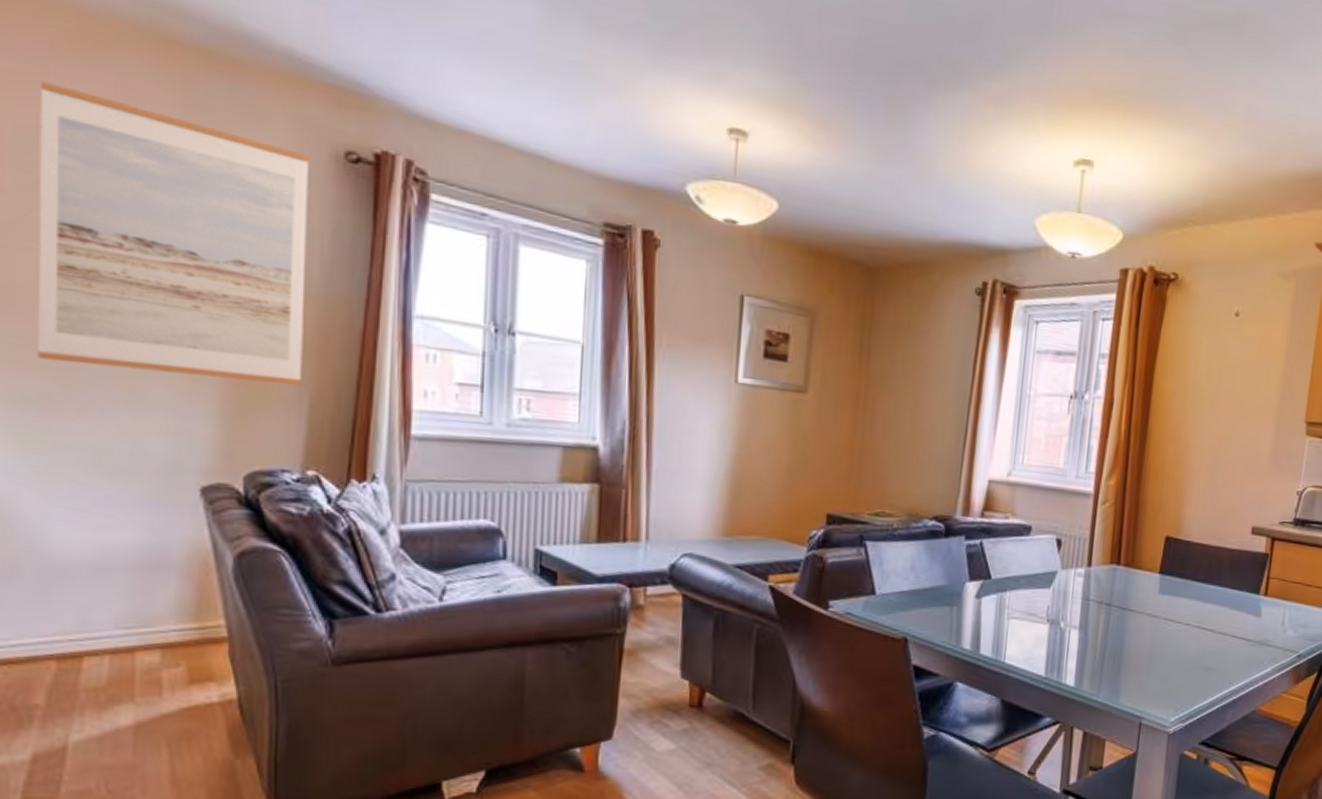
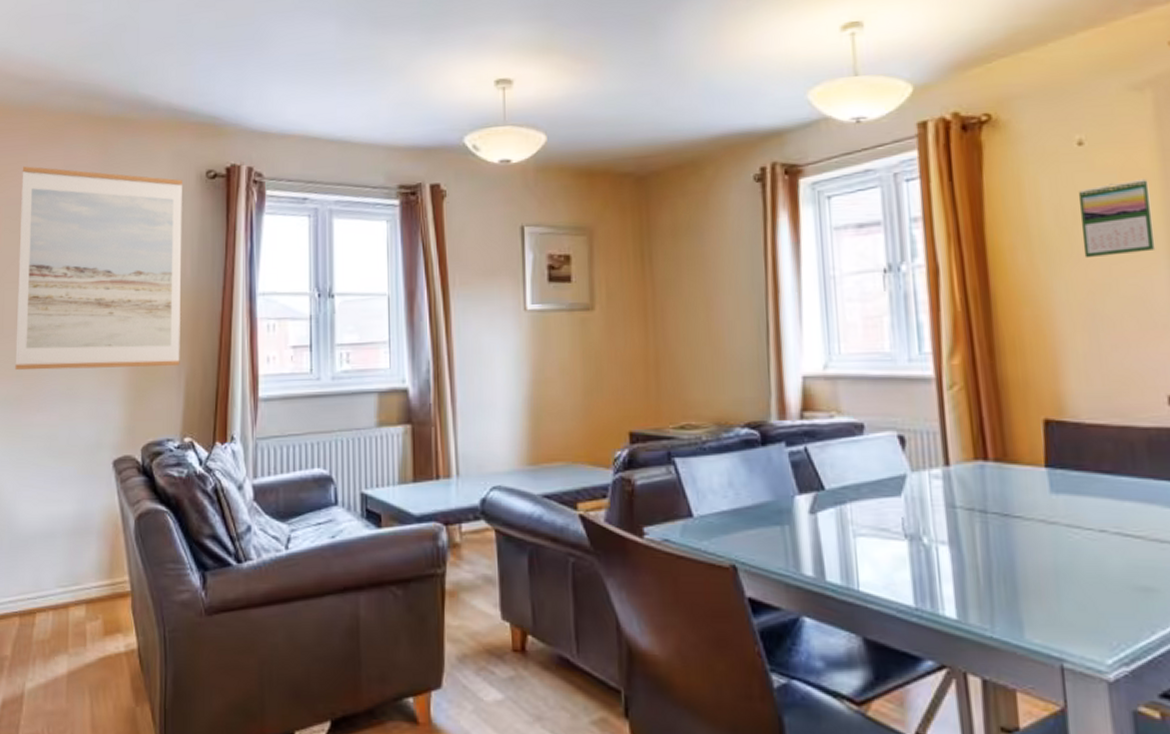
calendar: none [1220,352,1276,413] -> present [1078,178,1156,259]

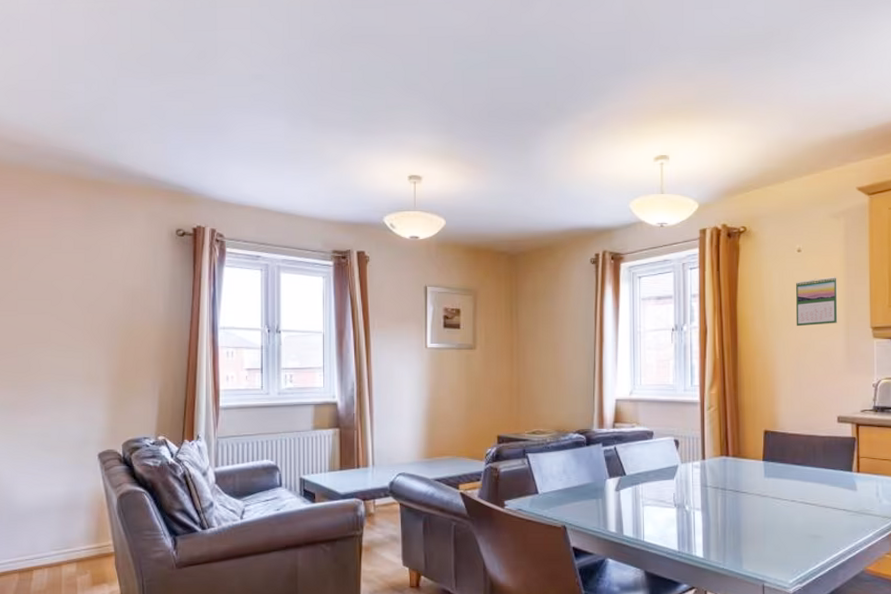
wall art: present [15,166,183,371] -> none [10,216,157,382]

